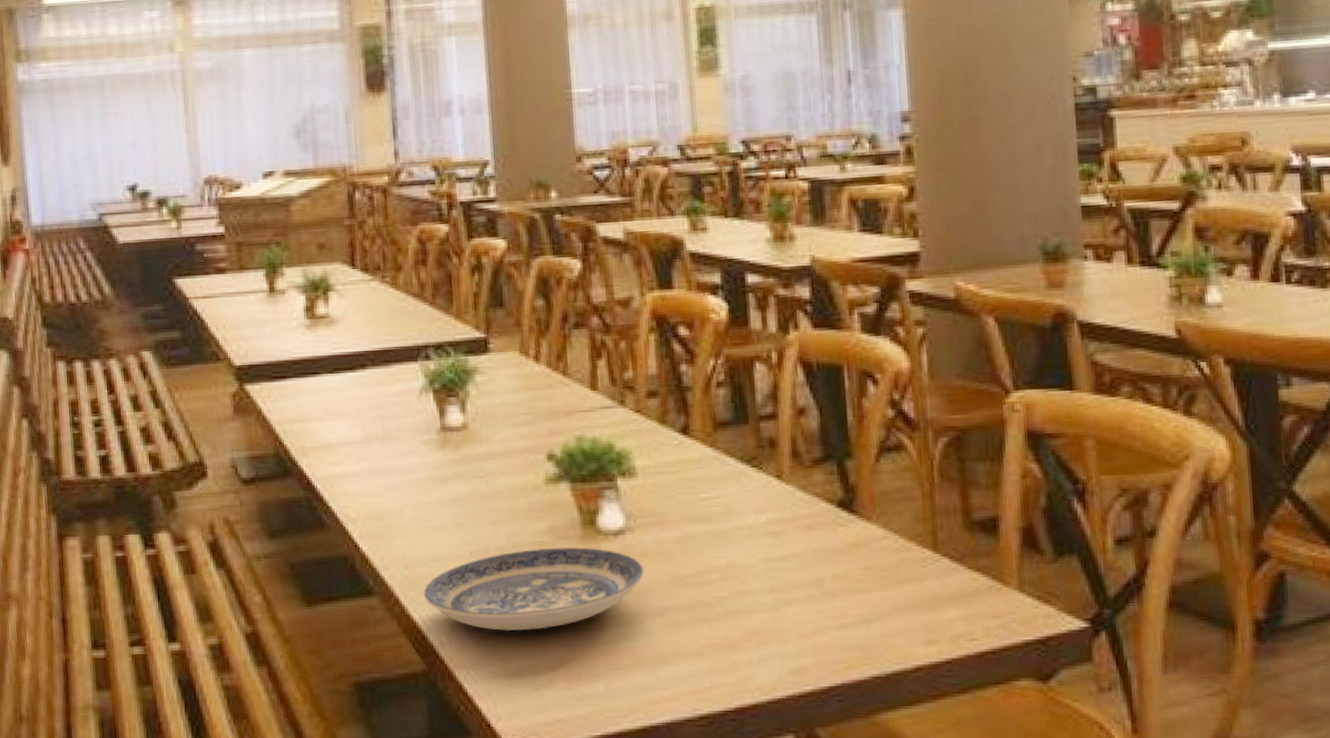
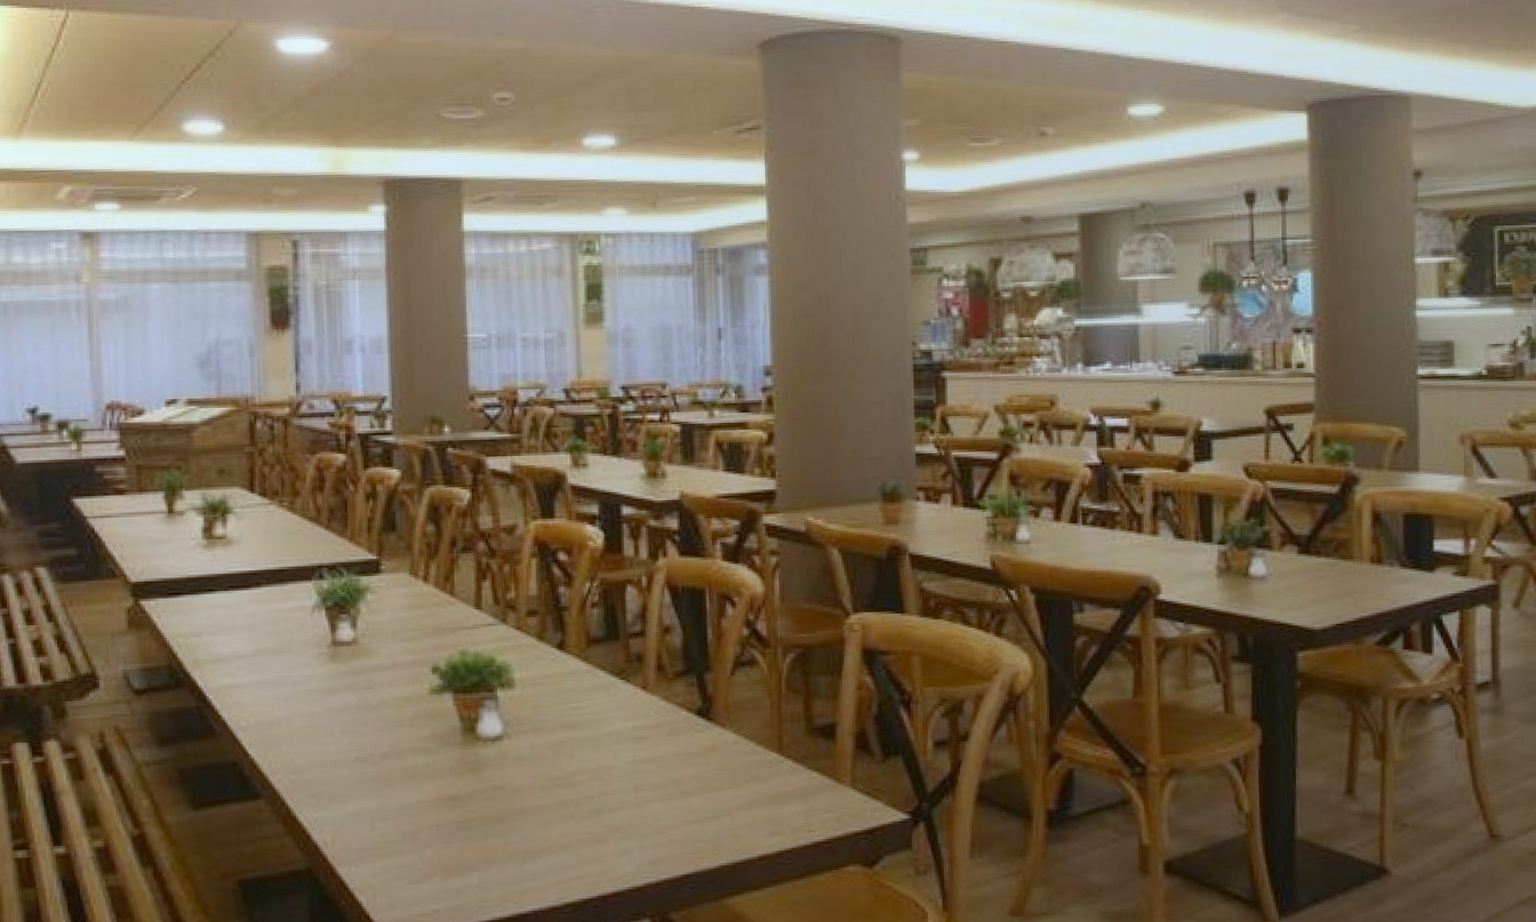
plate: present [423,546,645,632] -> none [309,752,519,830]

